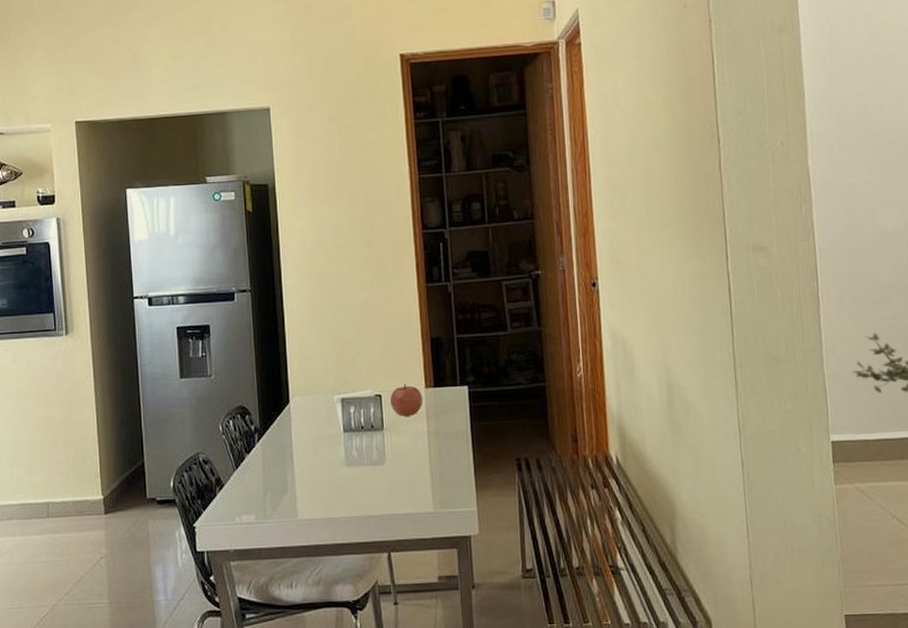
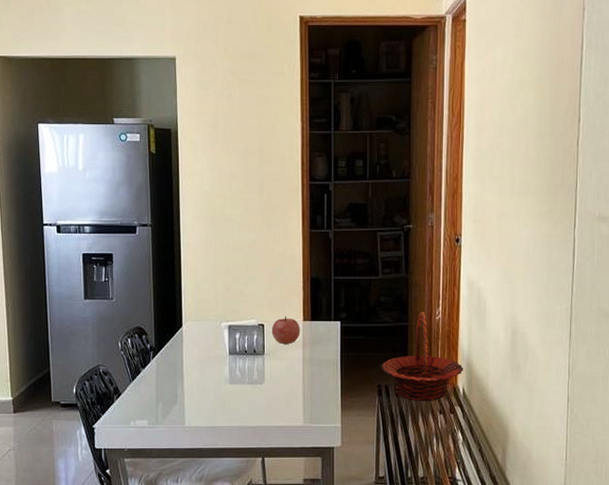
basket: none [517,368,615,475] -> present [380,311,464,401]

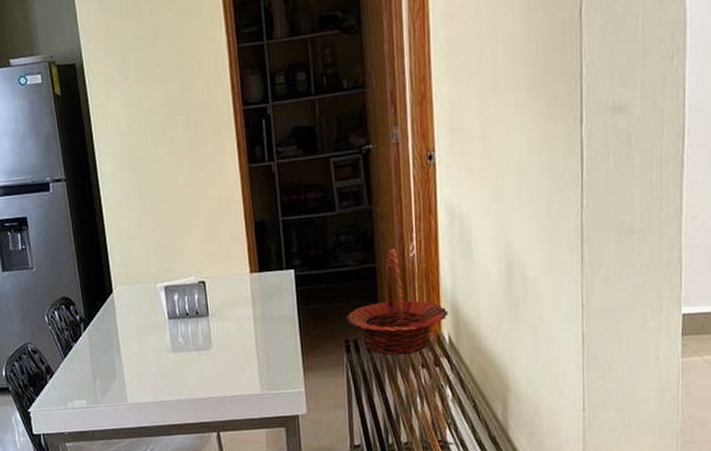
fruit: present [271,316,301,344] -> none [214,269,248,302]

